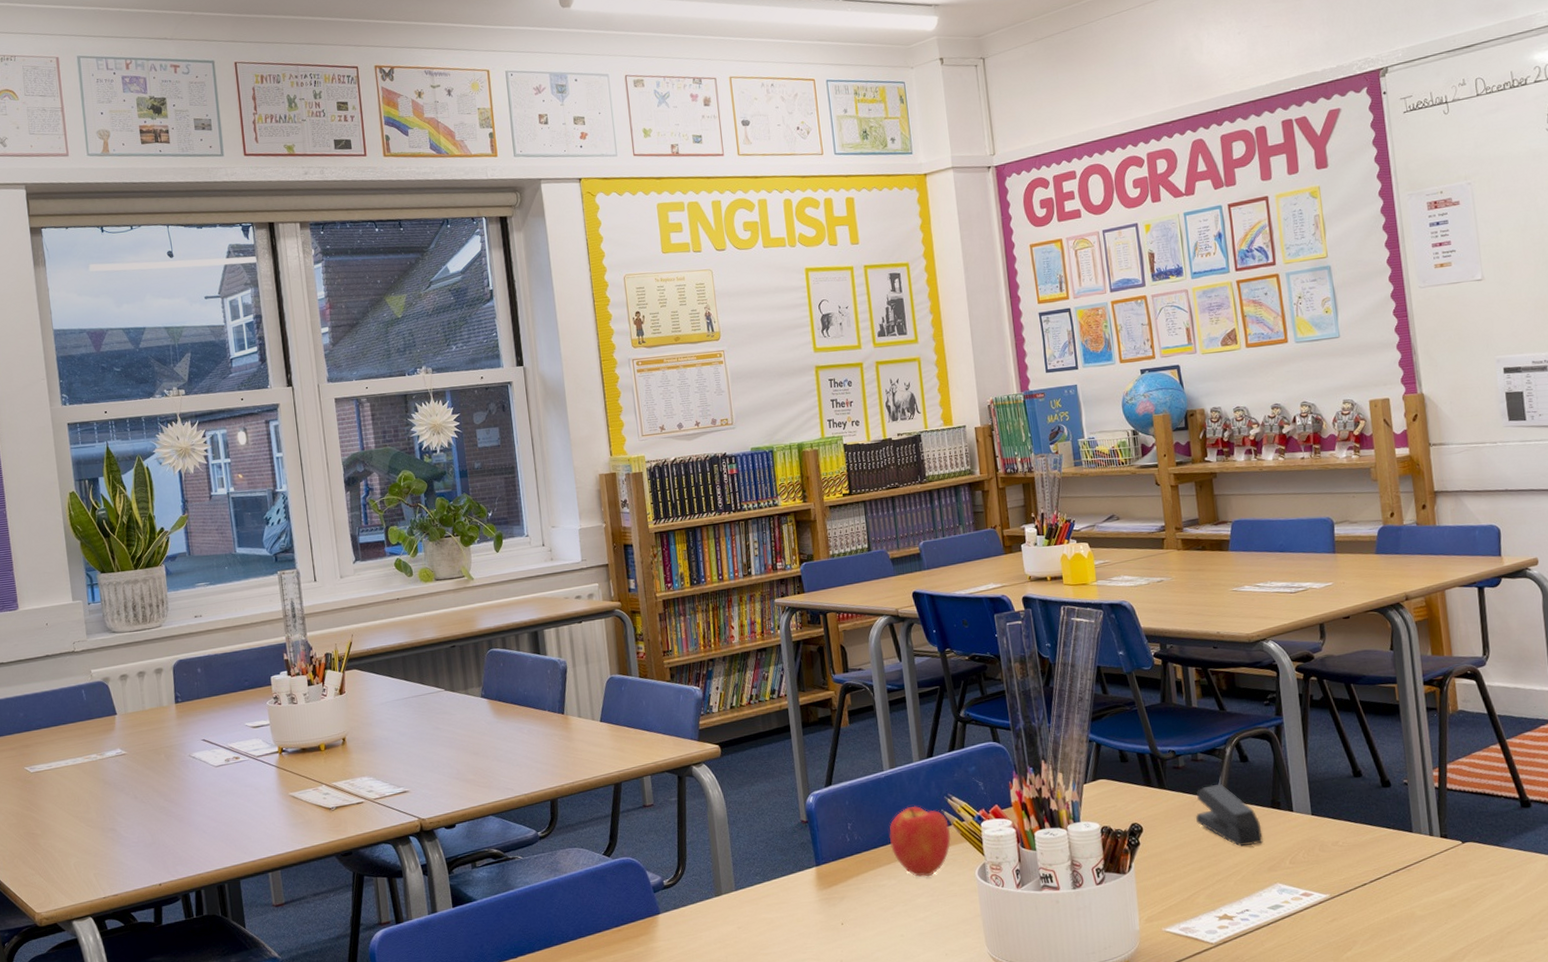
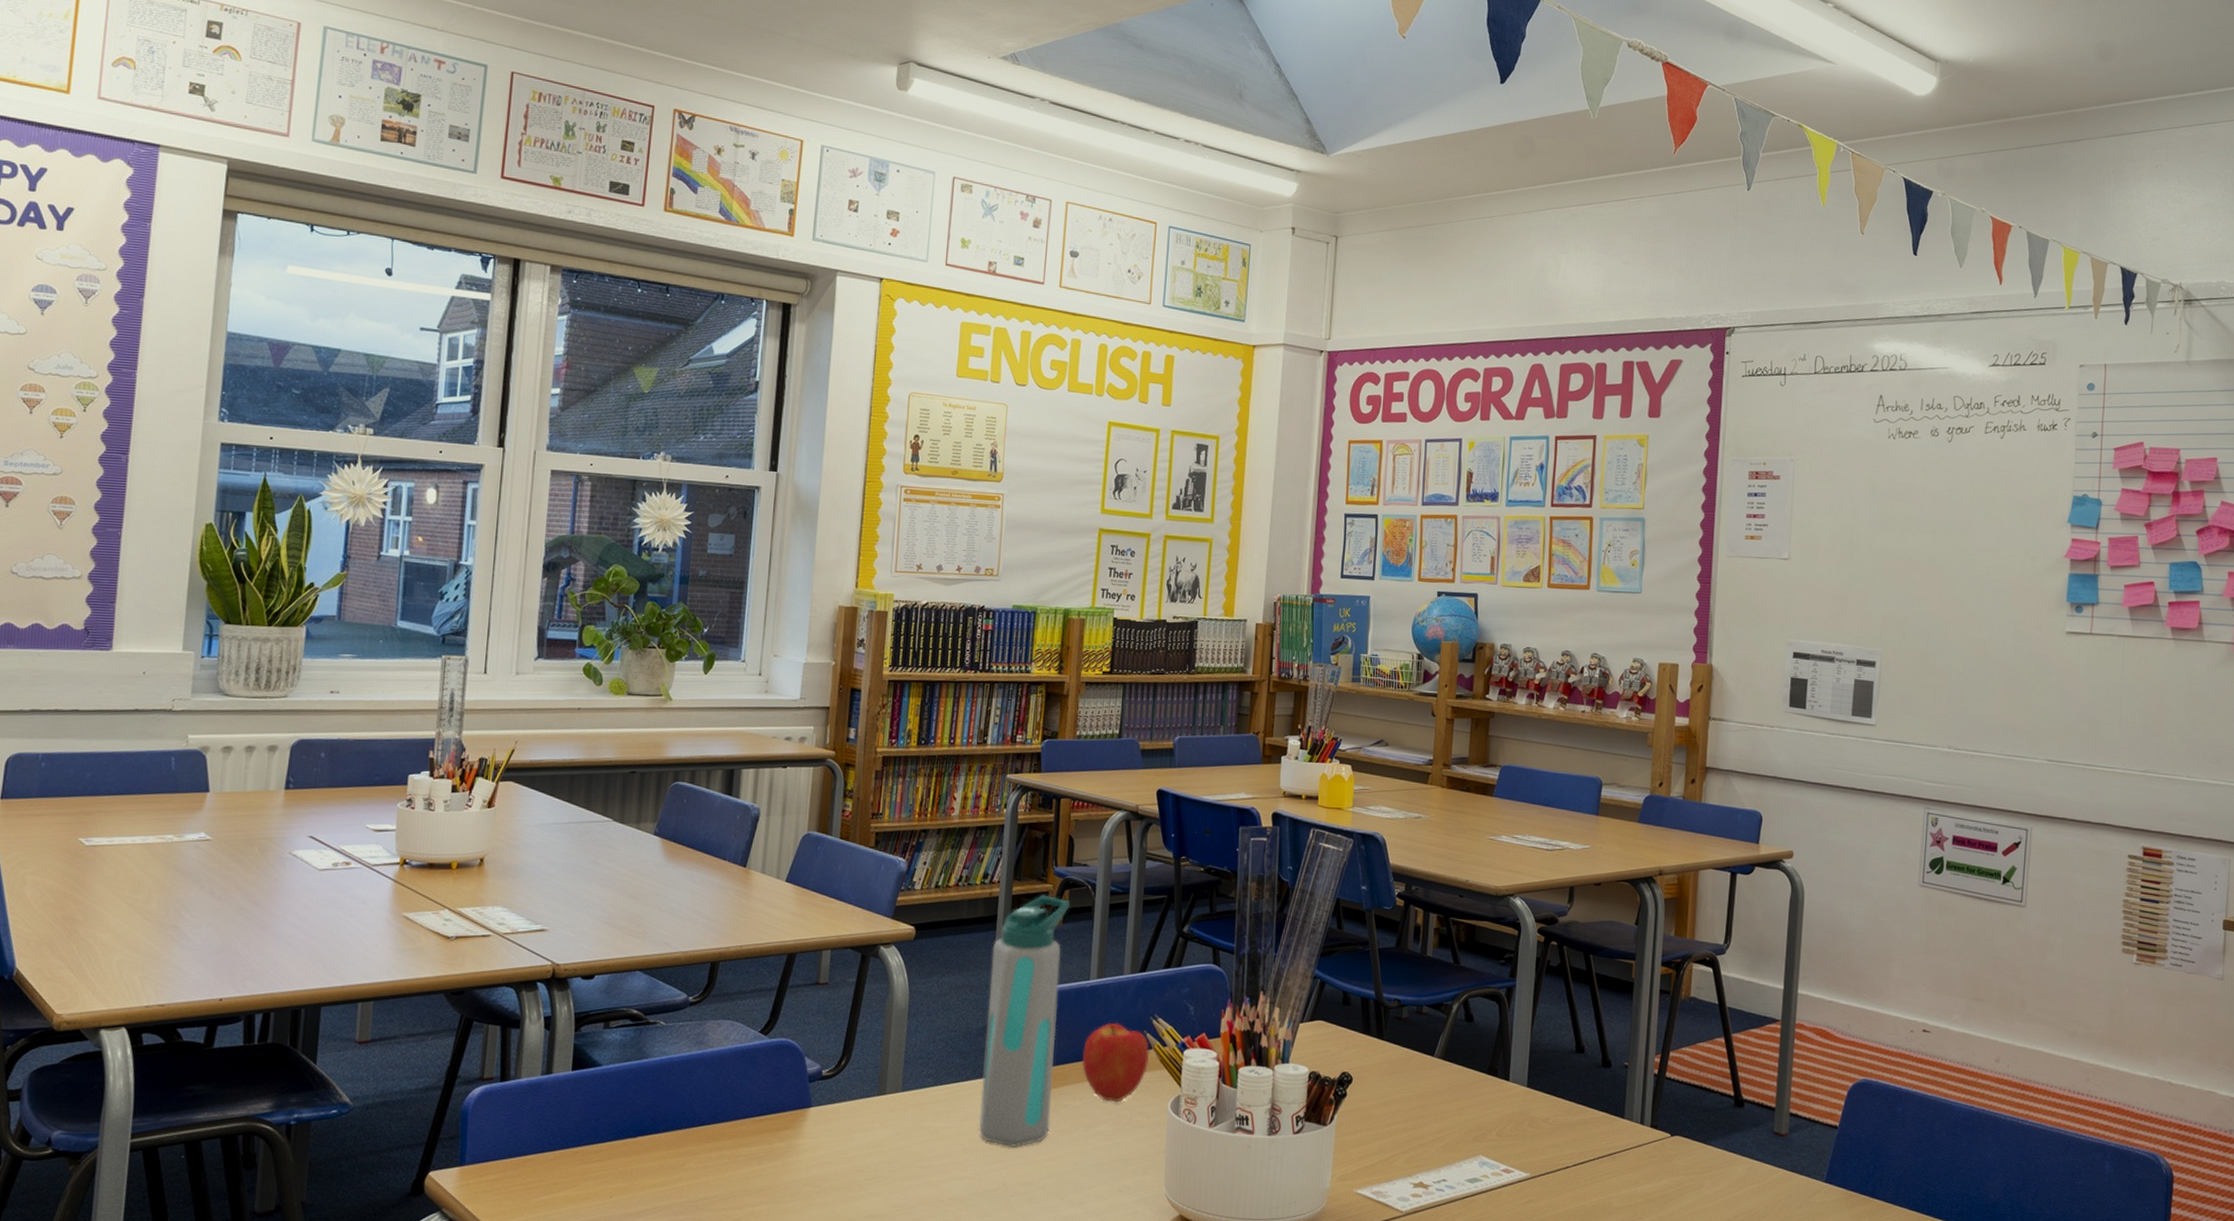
water bottle: none [791,701,873,928] -> present [979,894,1071,1147]
stapler: present [1195,783,1263,847] -> none [1408,1041,1475,1112]

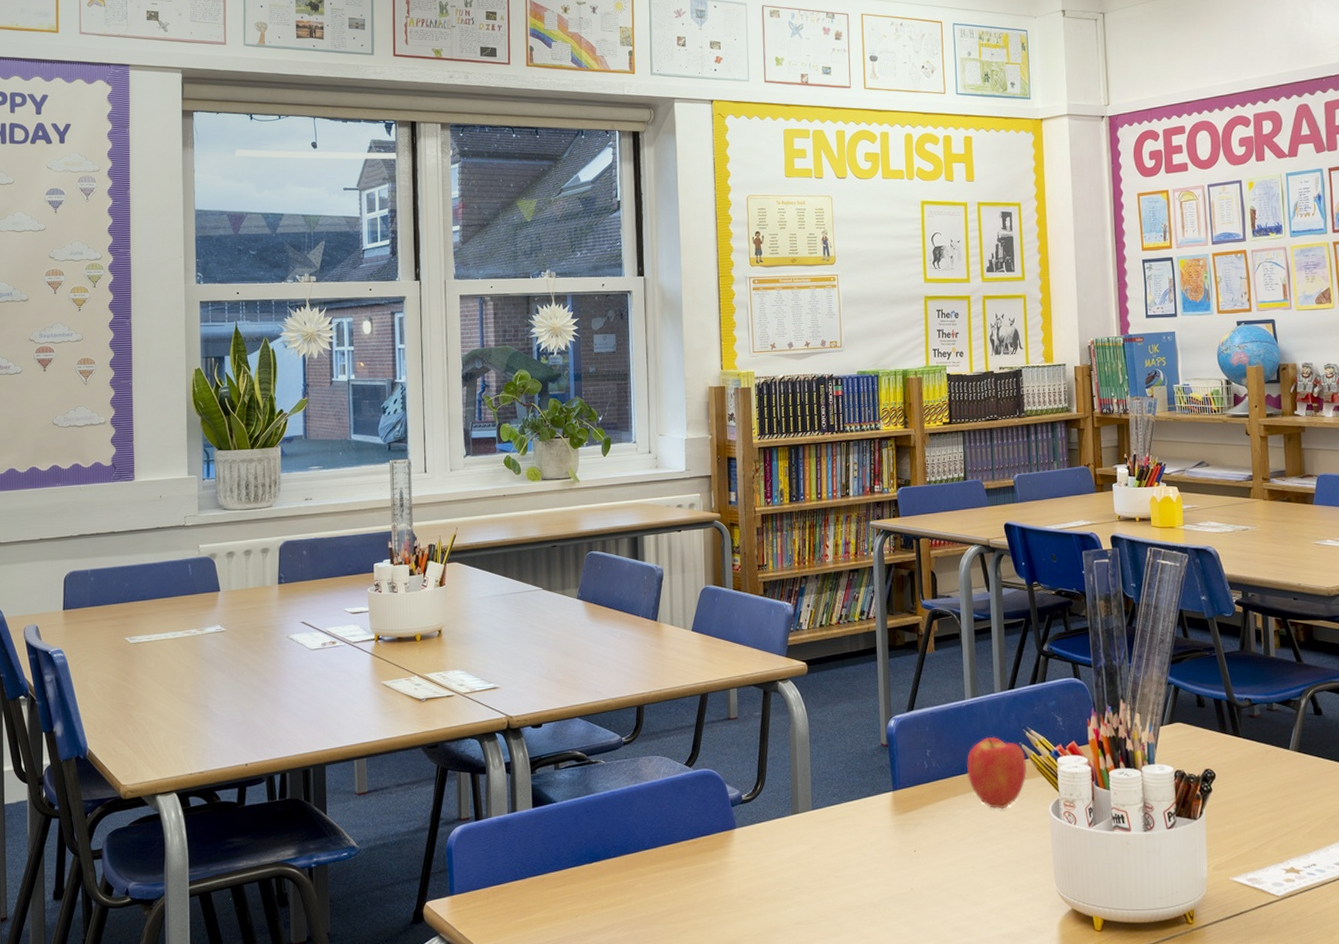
water bottle: present [979,894,1071,1147] -> none [876,626,946,855]

